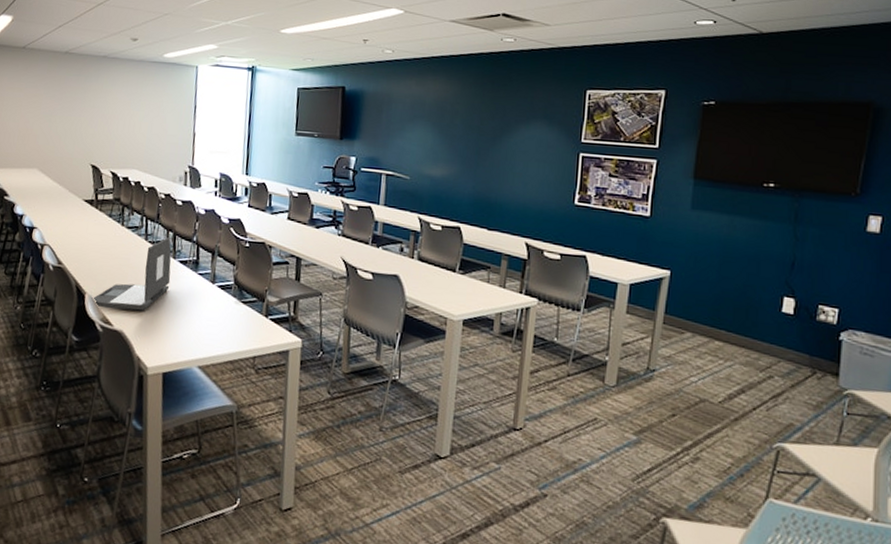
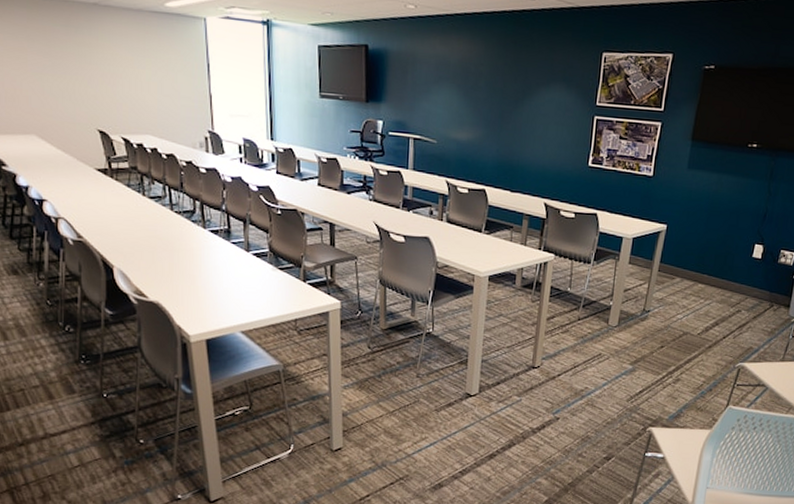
laptop: present [94,237,172,311] -> none [123,207,203,282]

